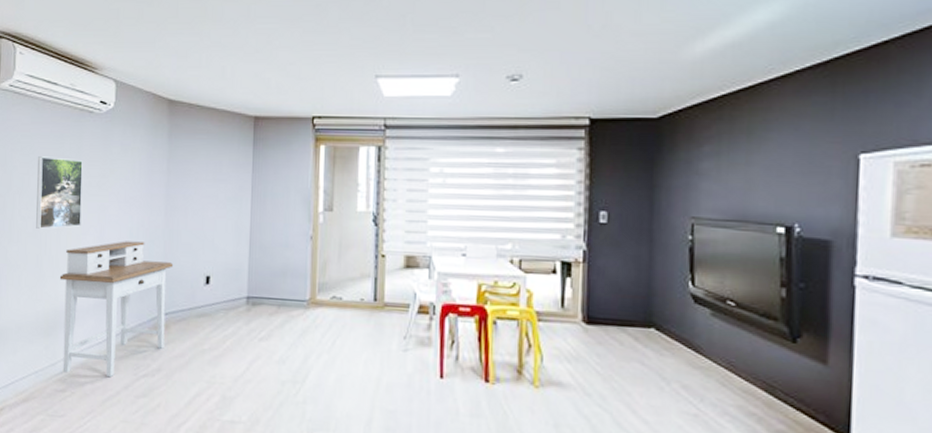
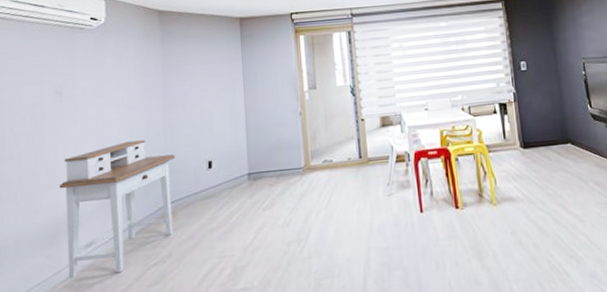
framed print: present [36,156,83,229] -> none [28,73,79,143]

